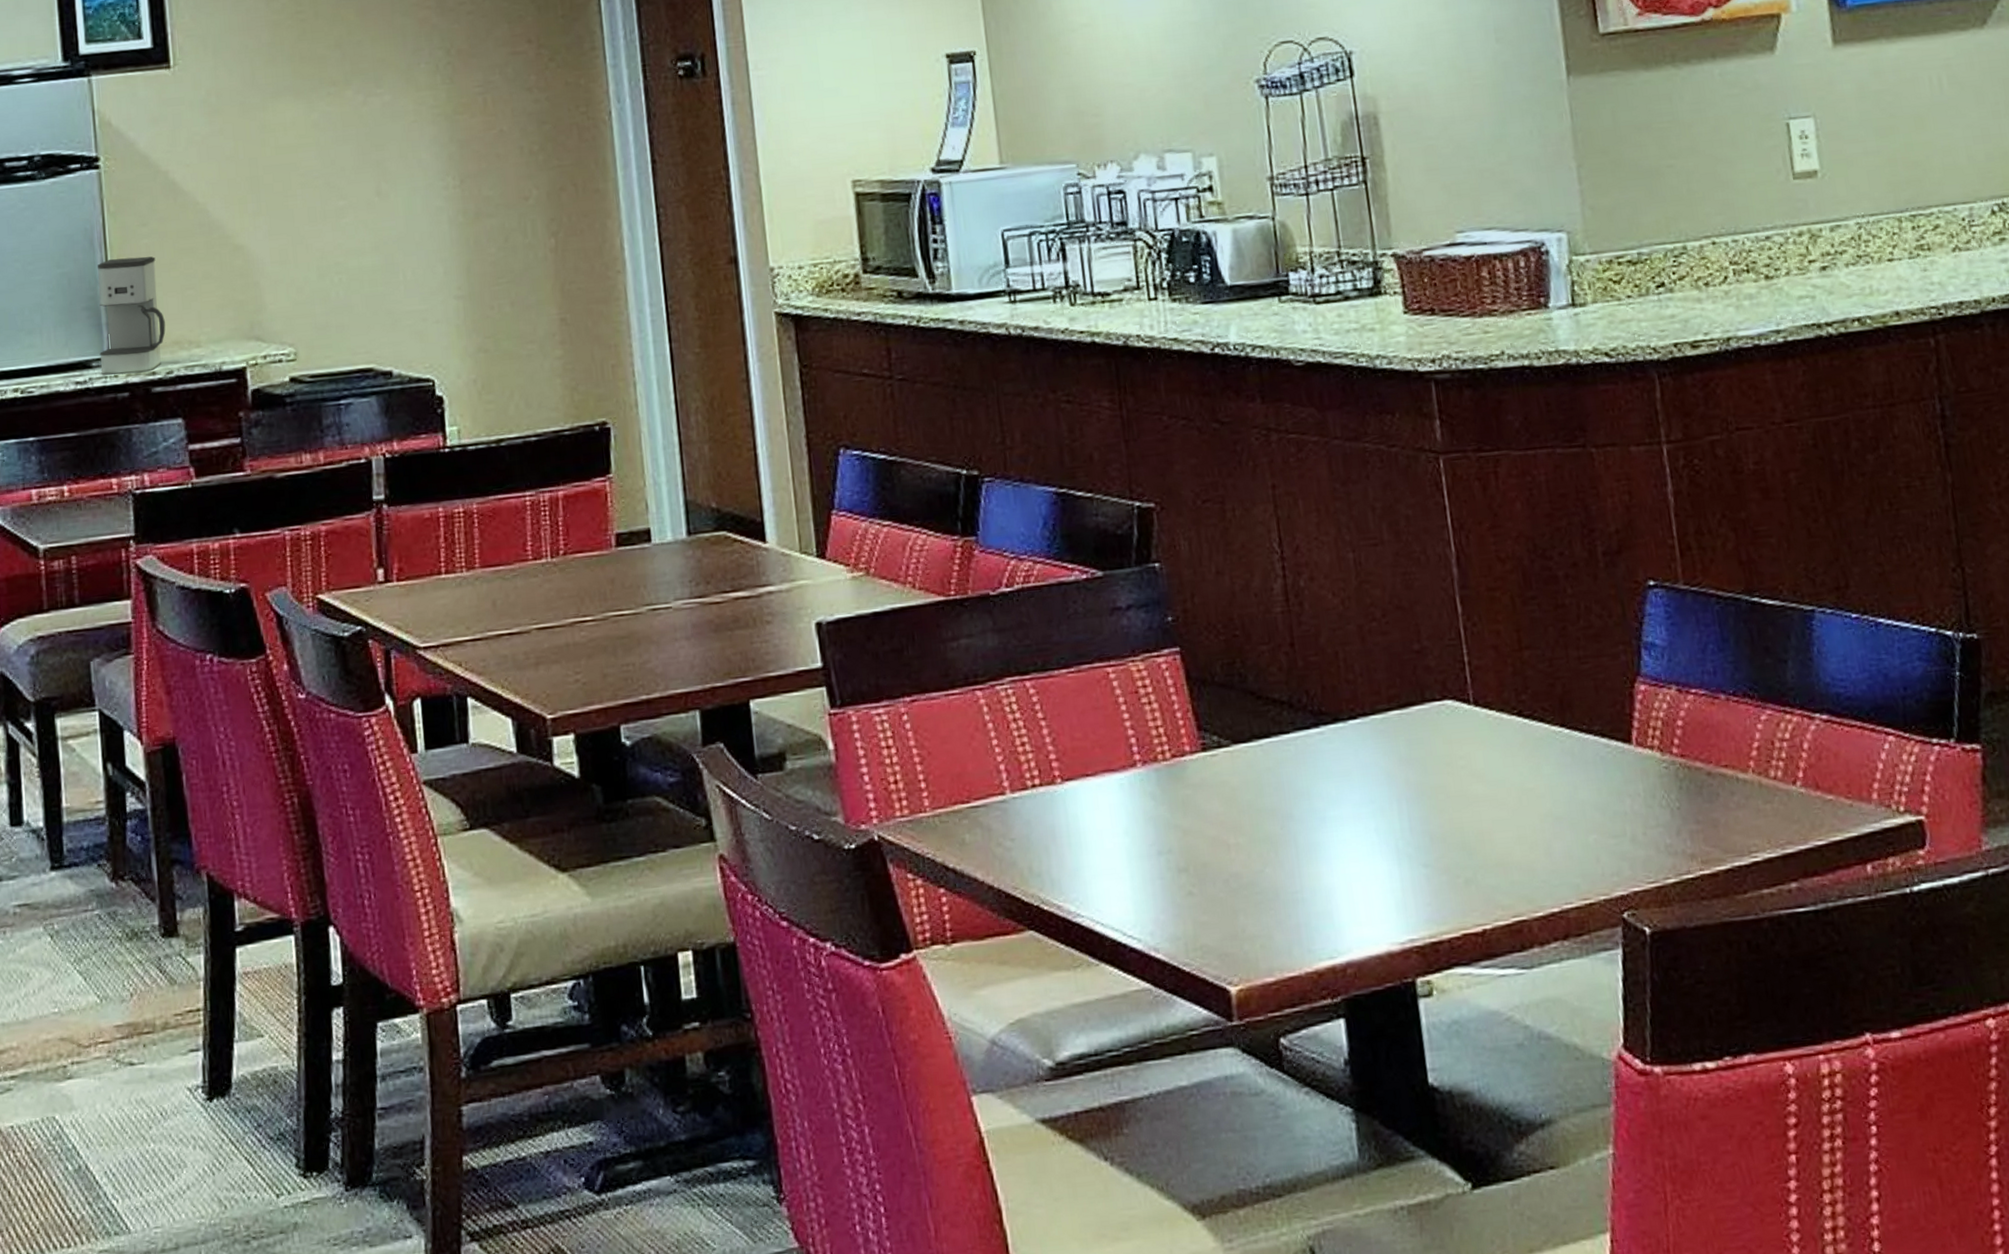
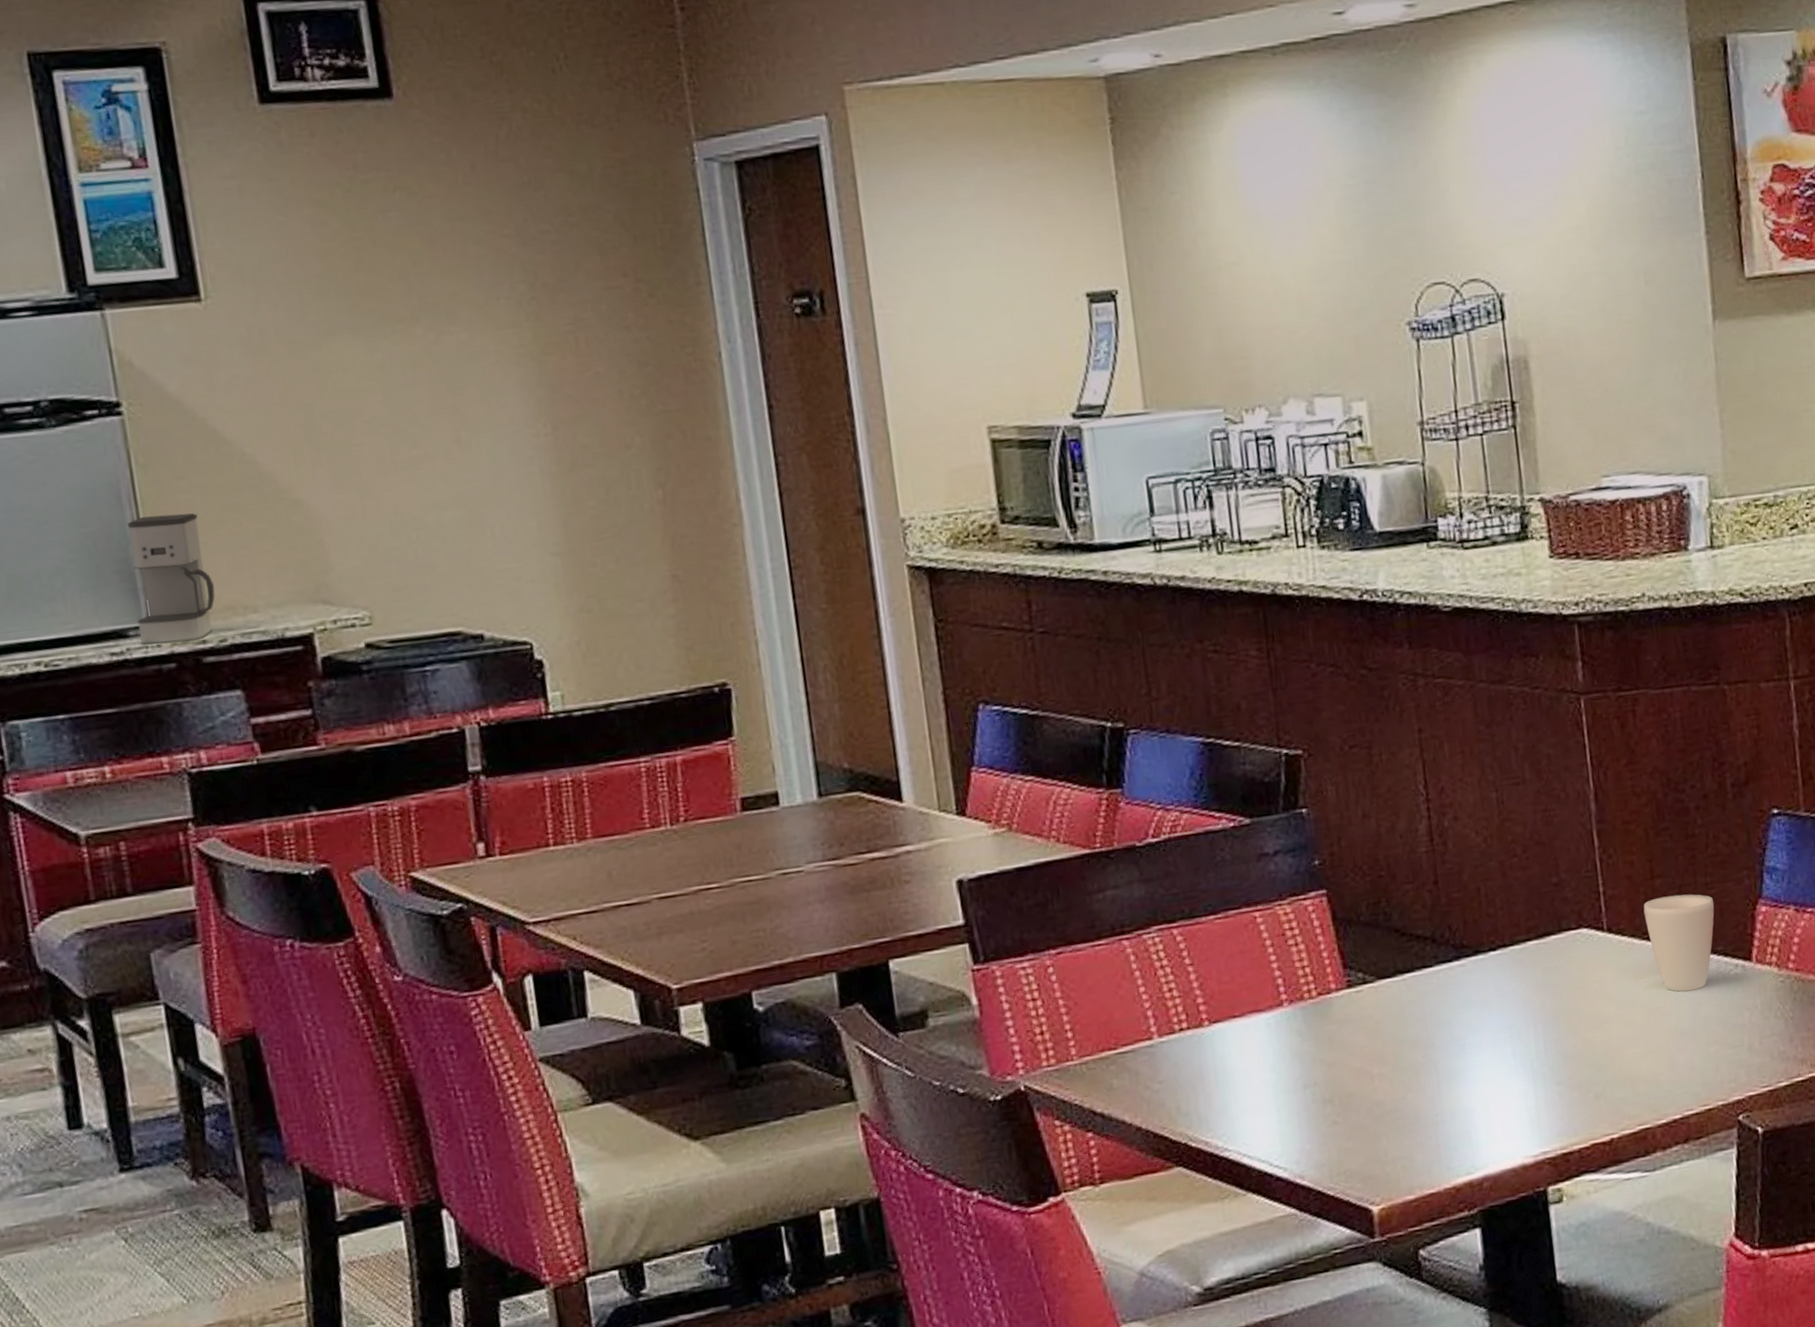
cup: none [1511,668,1589,774] -> present [1643,894,1714,992]

